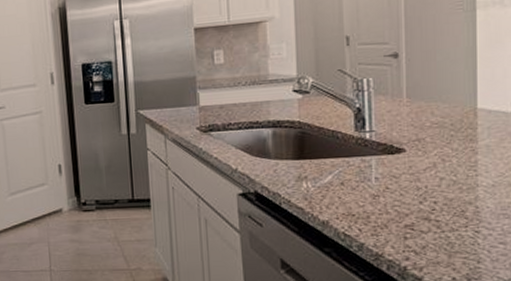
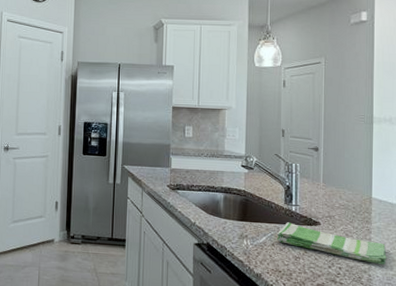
dish towel: none [346,153,500,193] -> present [276,222,387,265]

